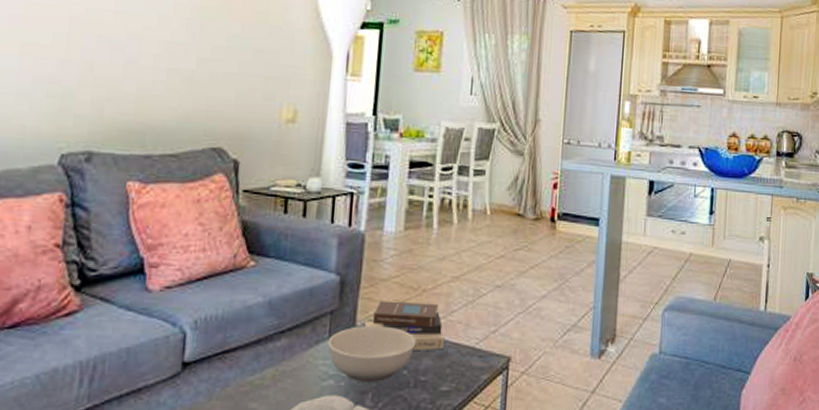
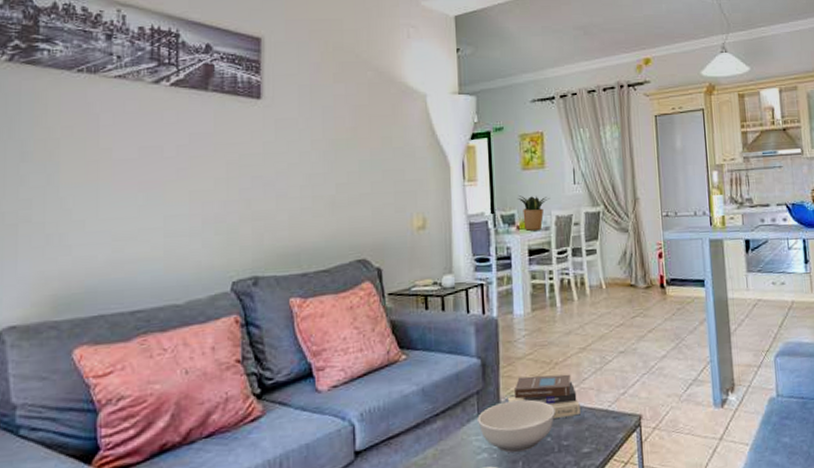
potted plant: none [404,99,442,142] -> present [517,195,551,231]

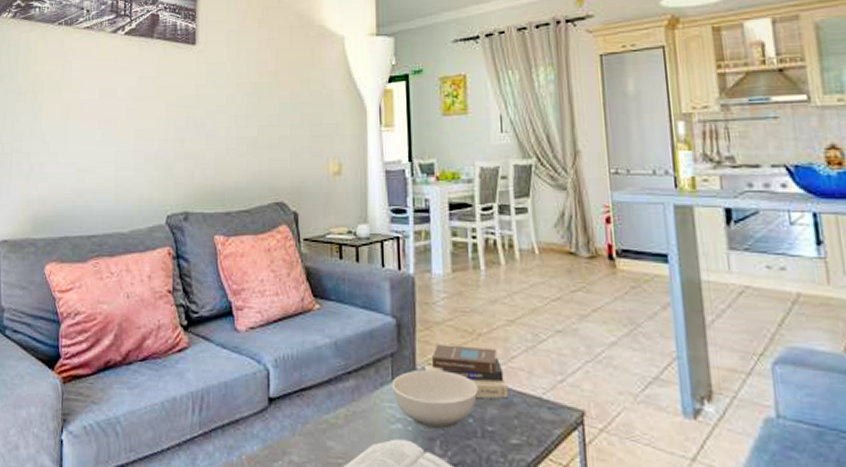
potted plant: present [517,195,551,231] -> none [436,143,474,183]

